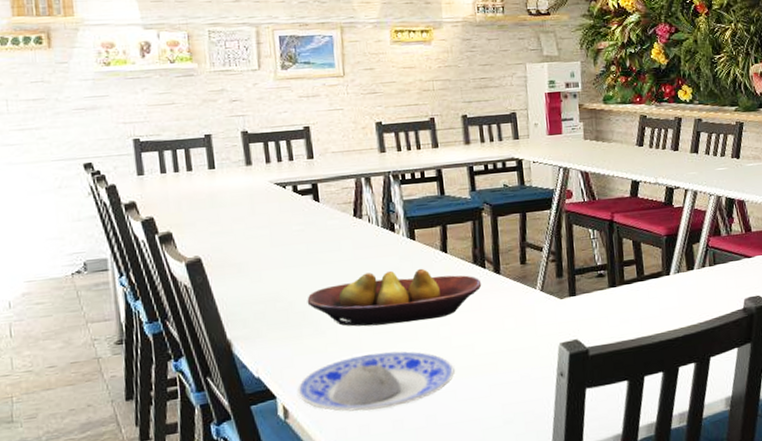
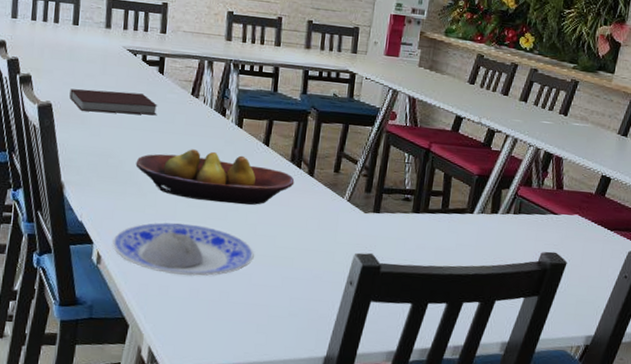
notebook: none [219,226,321,259] -> present [69,89,158,116]

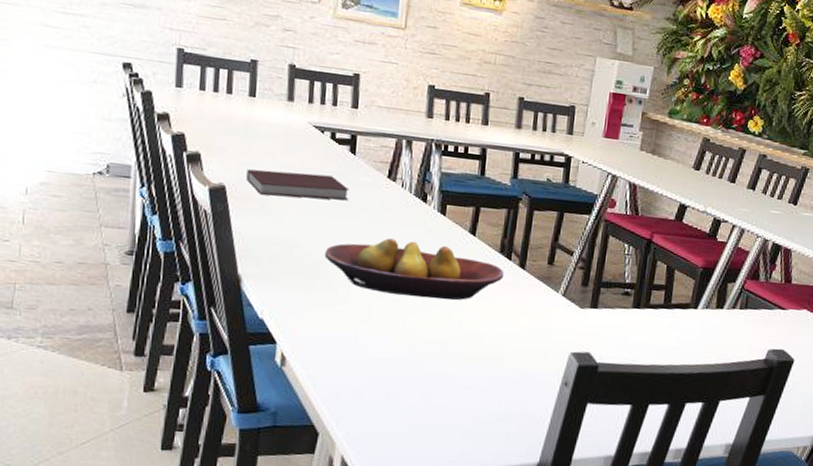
plate: present [112,222,254,276] -> none [299,319,460,378]

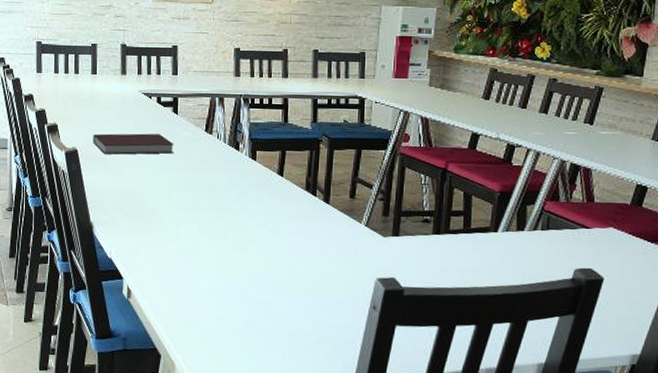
fruit bowl: present [324,238,504,300] -> none [157,184,311,235]

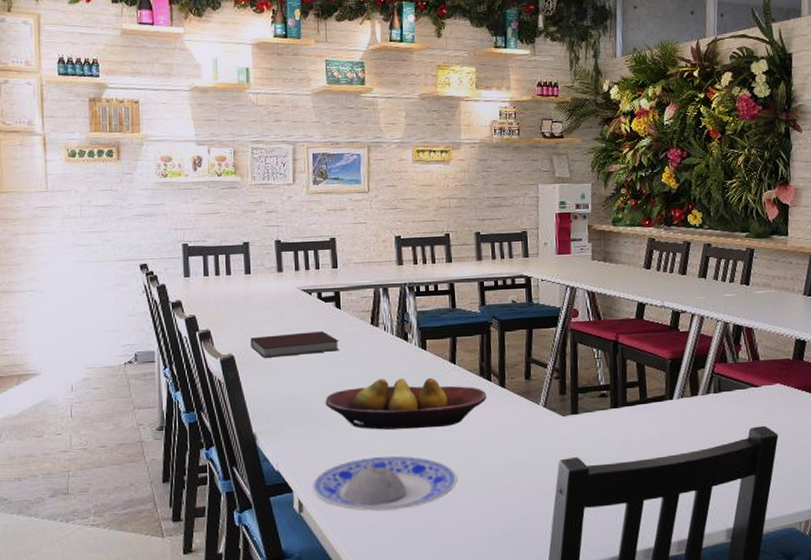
plate: none [141,255,276,306] -> present [312,455,458,512]
fruit bowl: none [157,184,311,235] -> present [325,377,487,430]

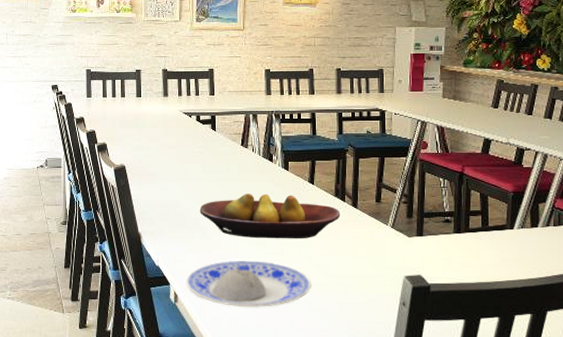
notebook: present [250,331,340,358] -> none [139,149,214,169]

